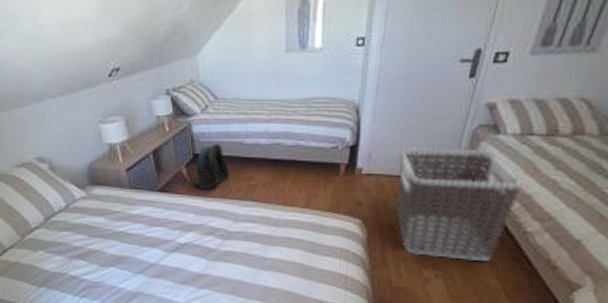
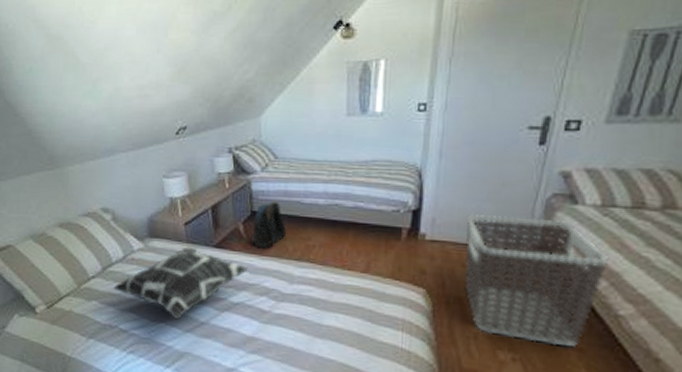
decorative pillow: none [59,192,193,264] -> present [113,246,248,321]

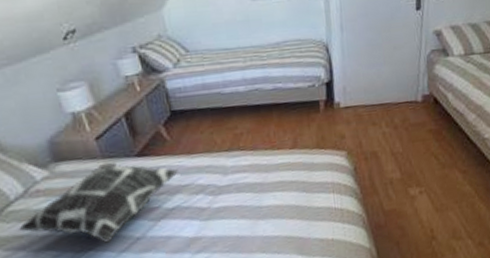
backpack: present [252,200,287,249] -> none [175,95,213,148]
clothes hamper: present [464,215,608,346] -> none [371,71,474,177]

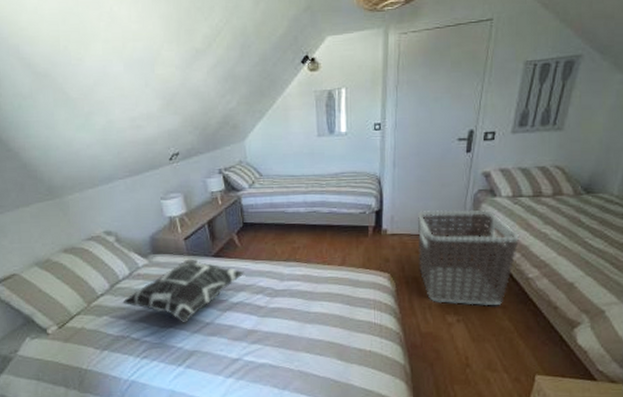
clothes hamper: none [371,71,474,177] -> present [417,209,519,305]

